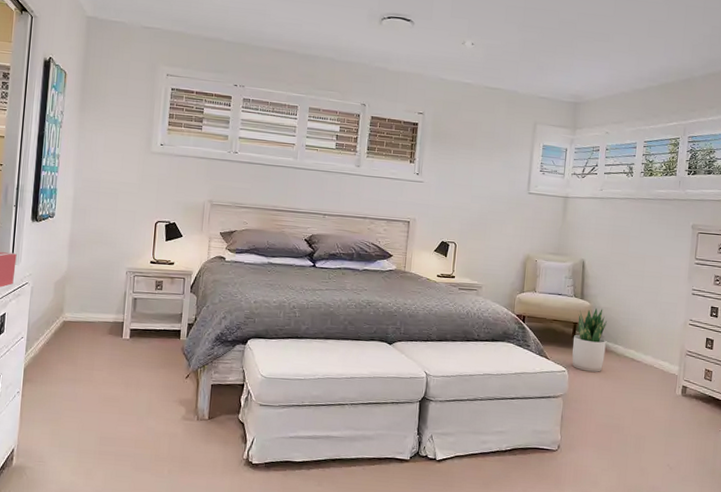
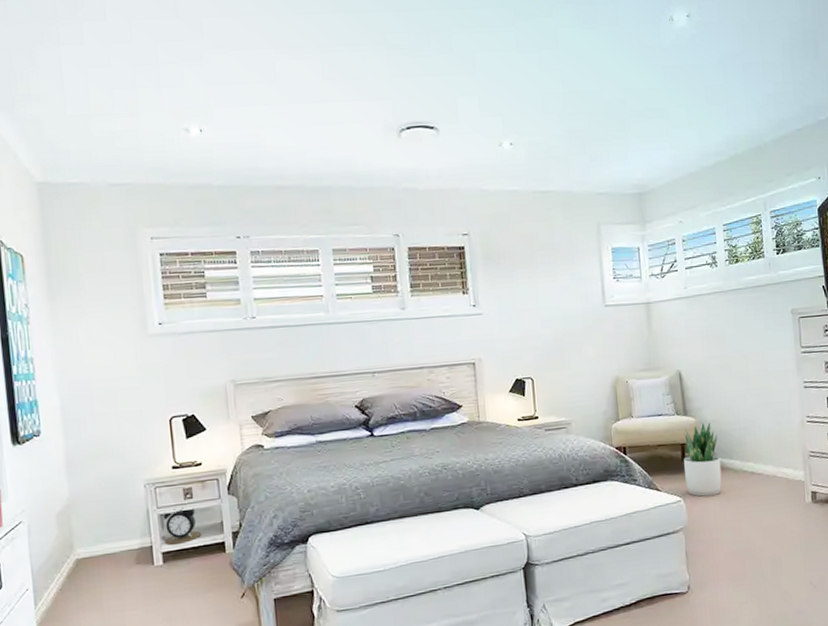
alarm clock: none [133,296,163,326] -> present [163,508,201,546]

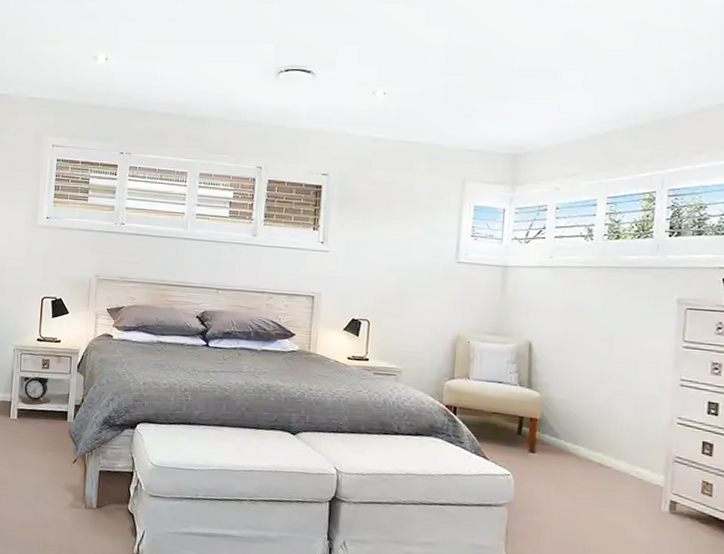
planter: present [684,422,722,497] -> none [517,400,563,478]

